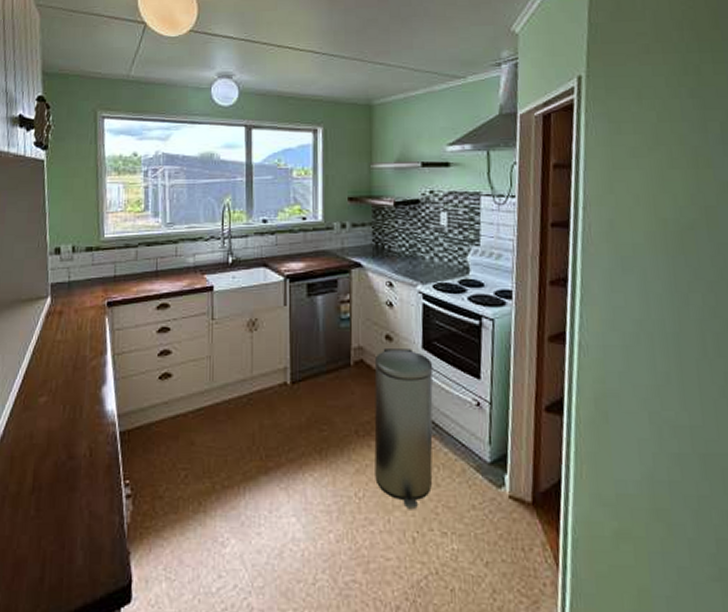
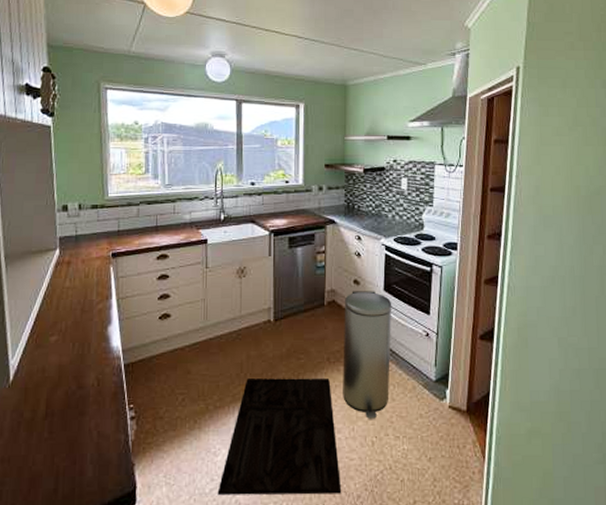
floor mat: none [226,453,376,603] -> present [217,378,342,496]

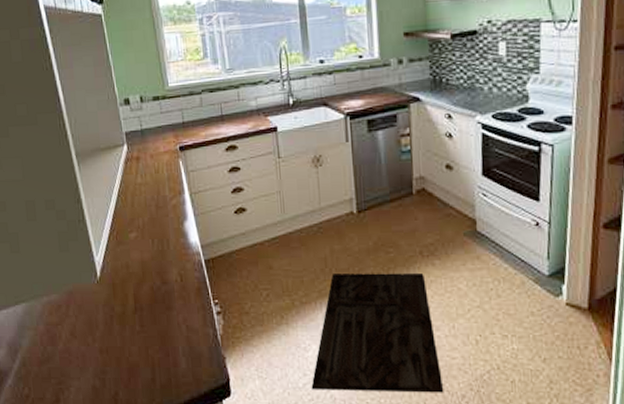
pedal bin: present [343,291,392,419] -> none [436,176,494,316]

